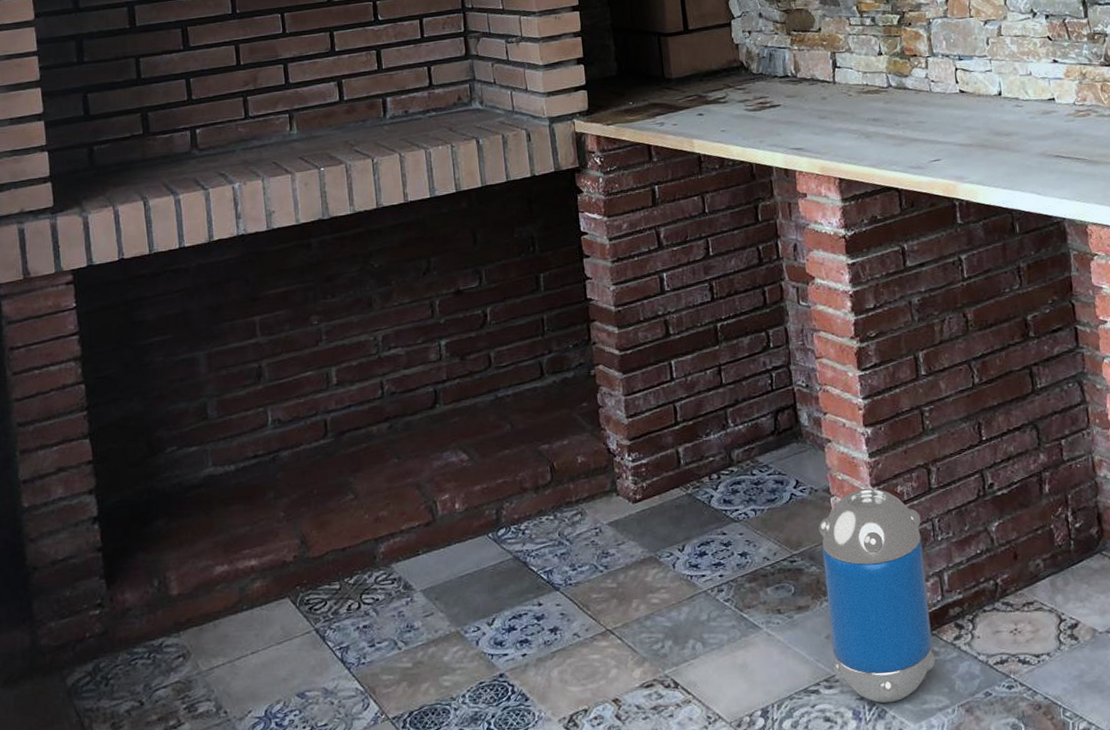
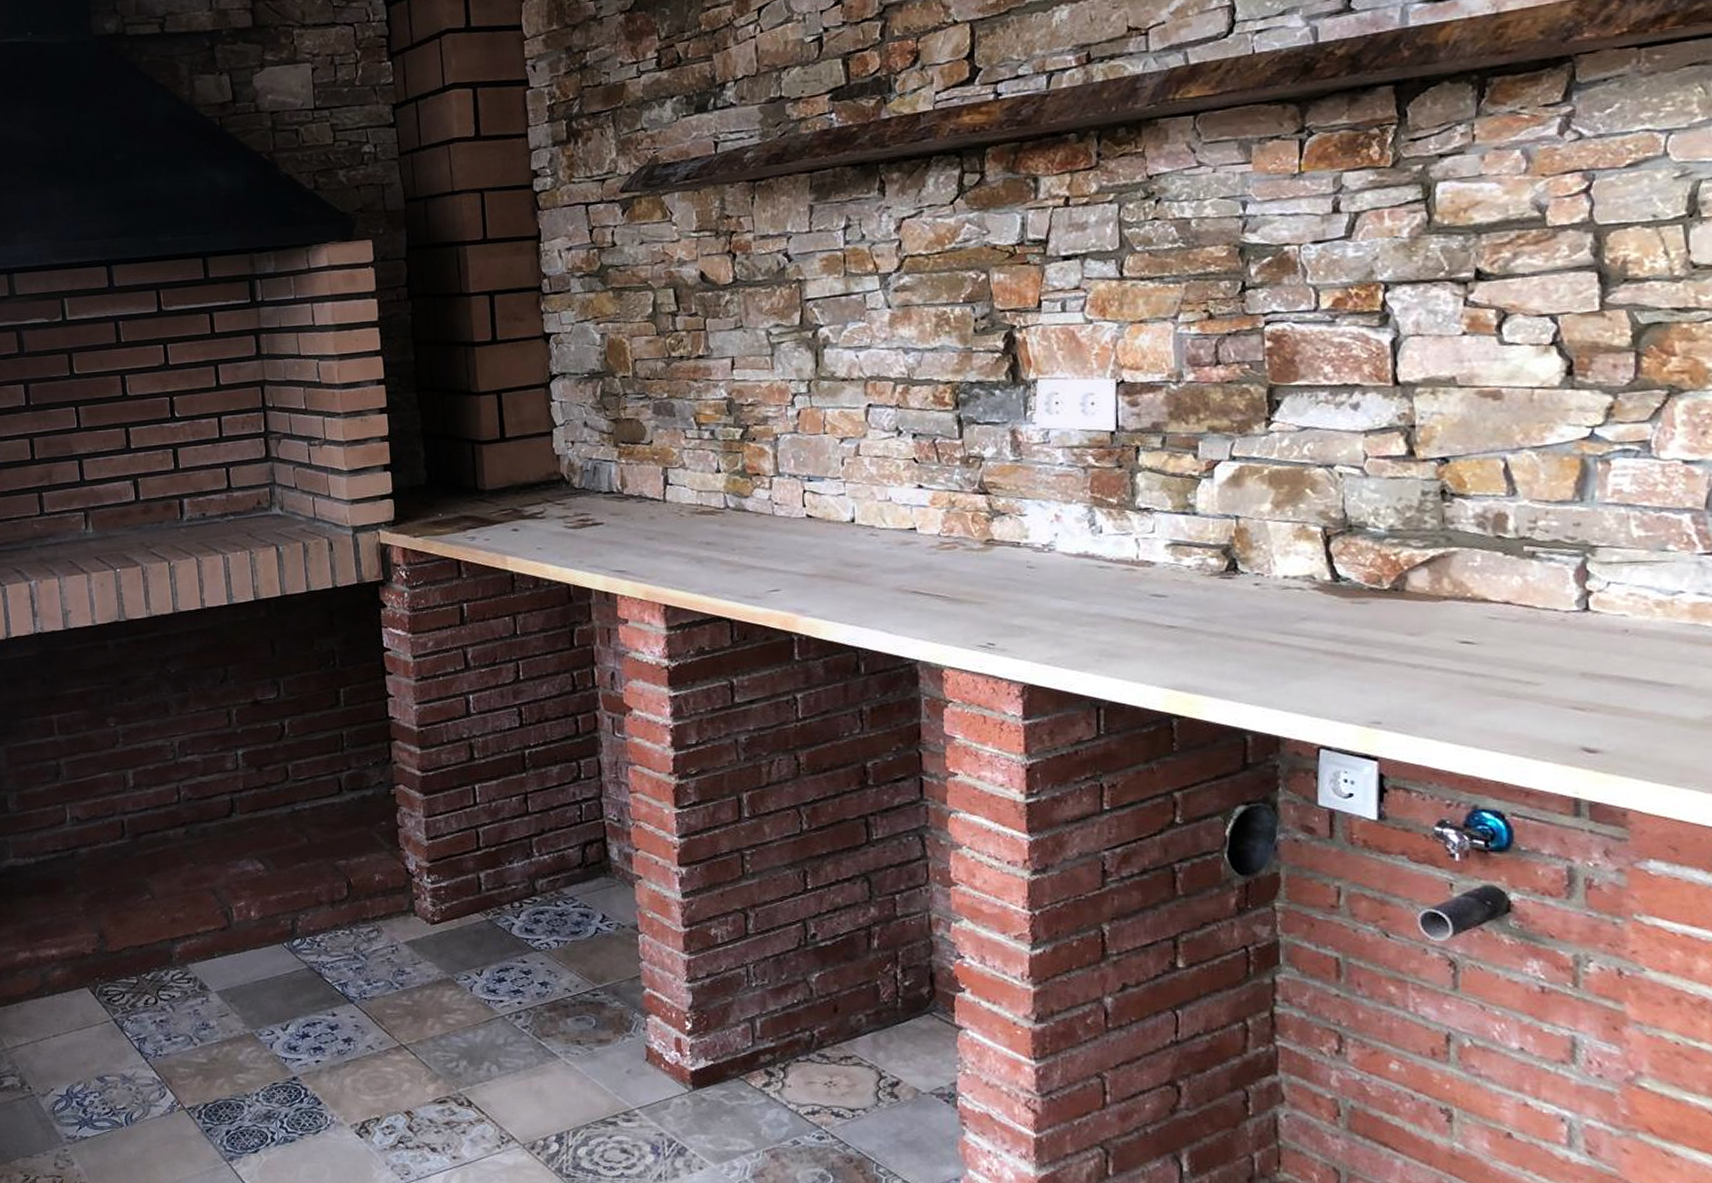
trash can: present [819,488,936,704] -> none [624,929,742,1142]

